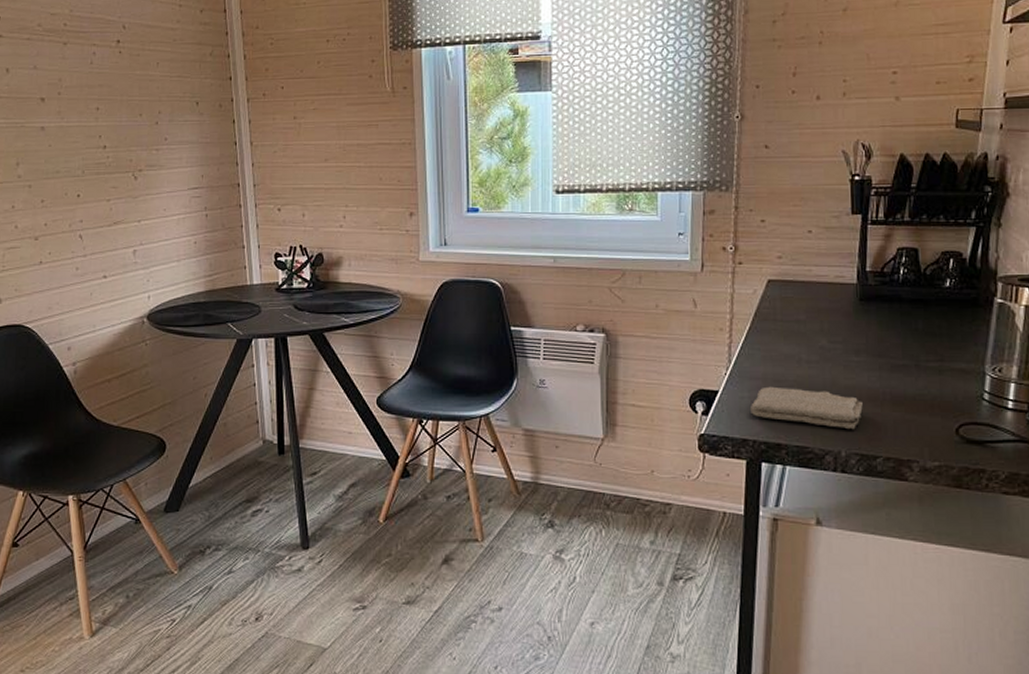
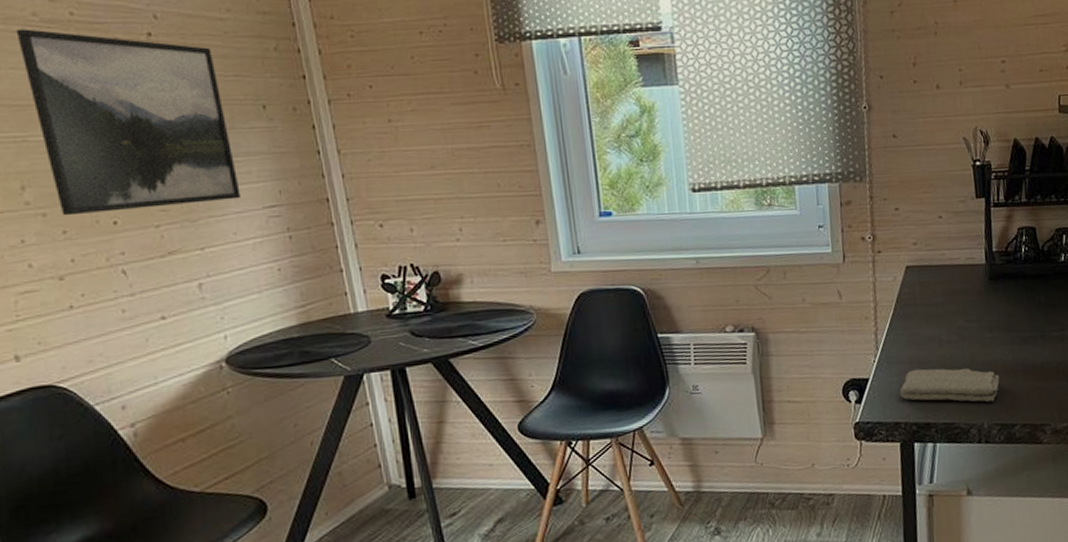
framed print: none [26,37,172,188] -> present [16,29,241,216]

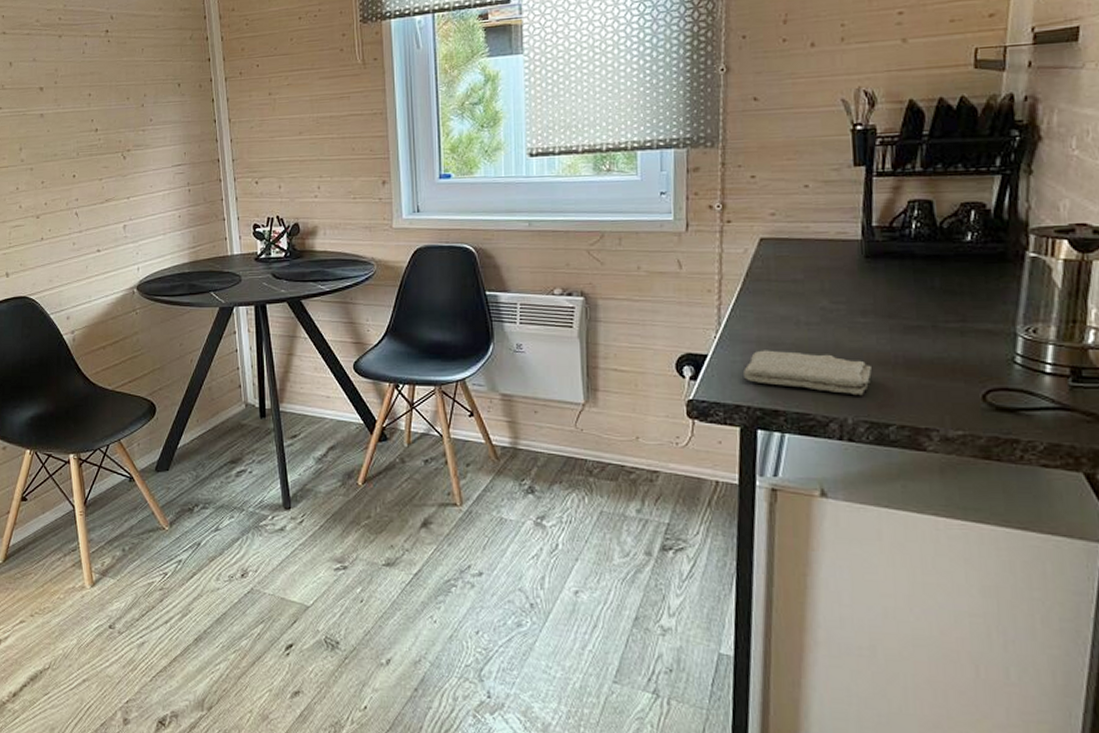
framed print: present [16,29,241,216] -> none [26,32,157,170]

